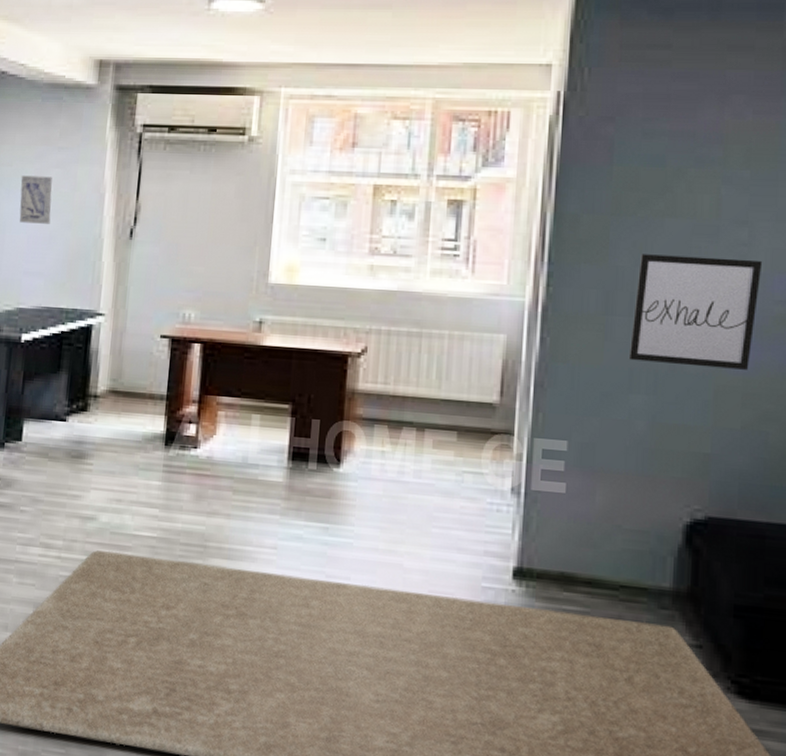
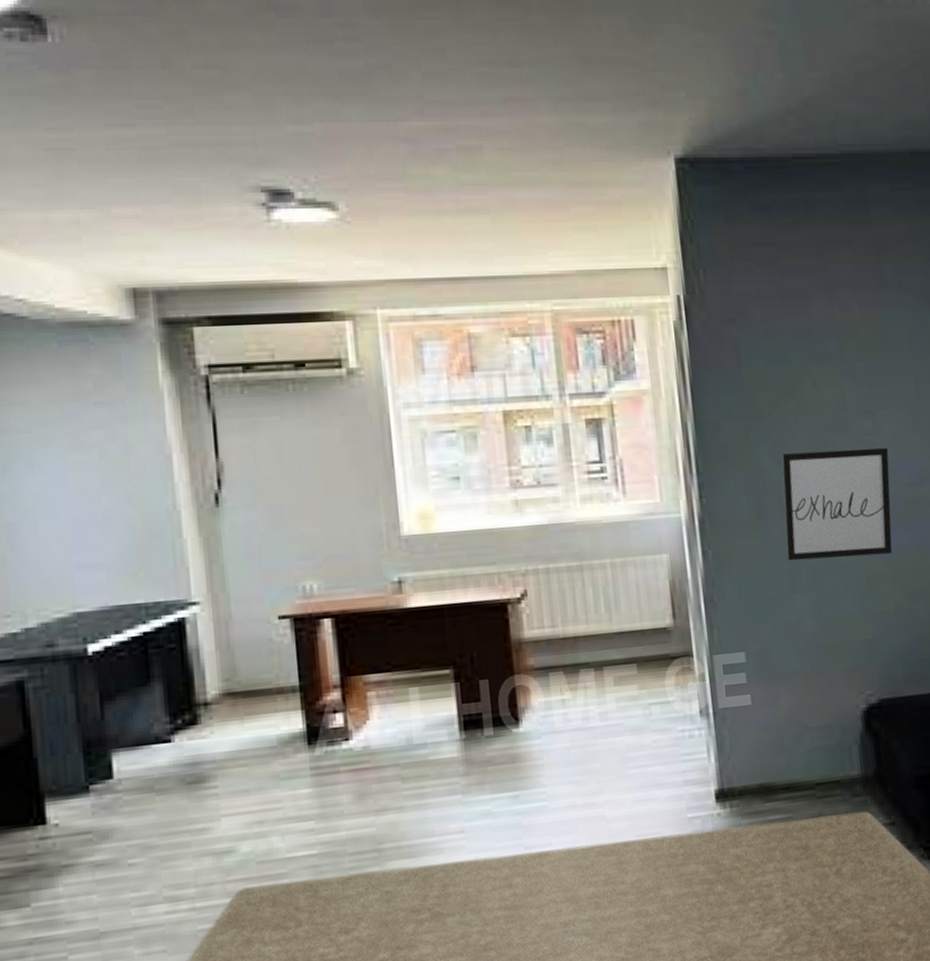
wall art: present [19,175,53,224] -> none [46,441,101,504]

